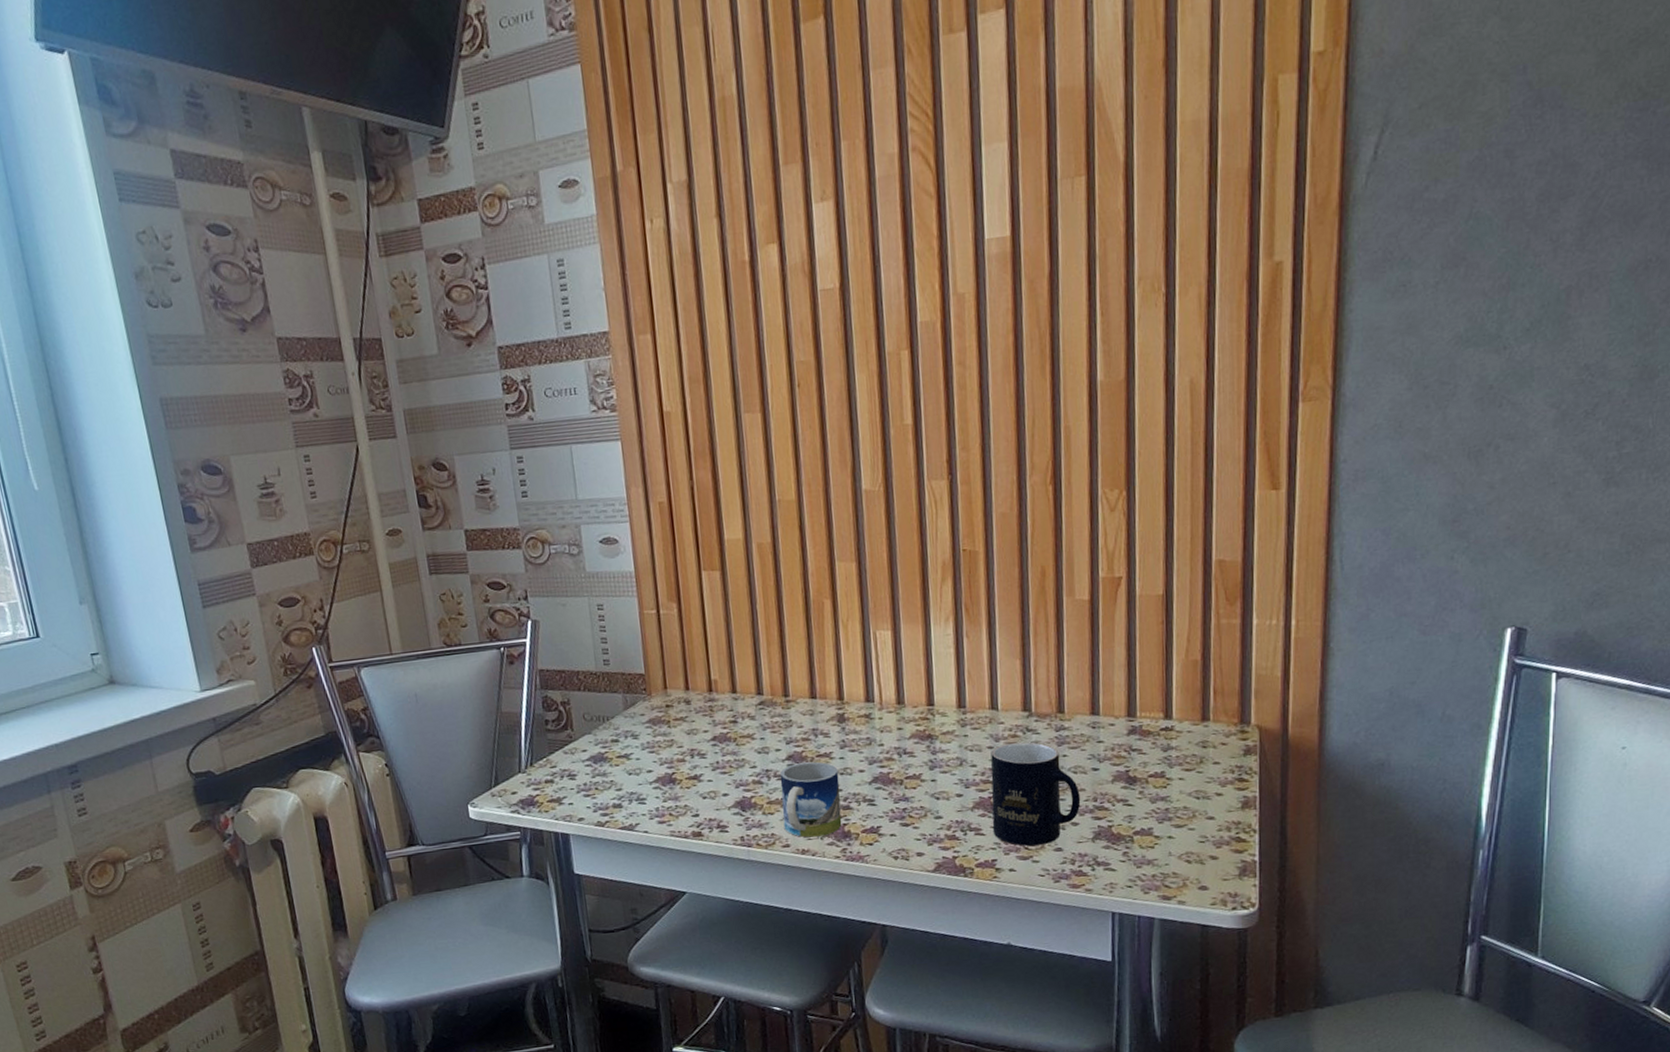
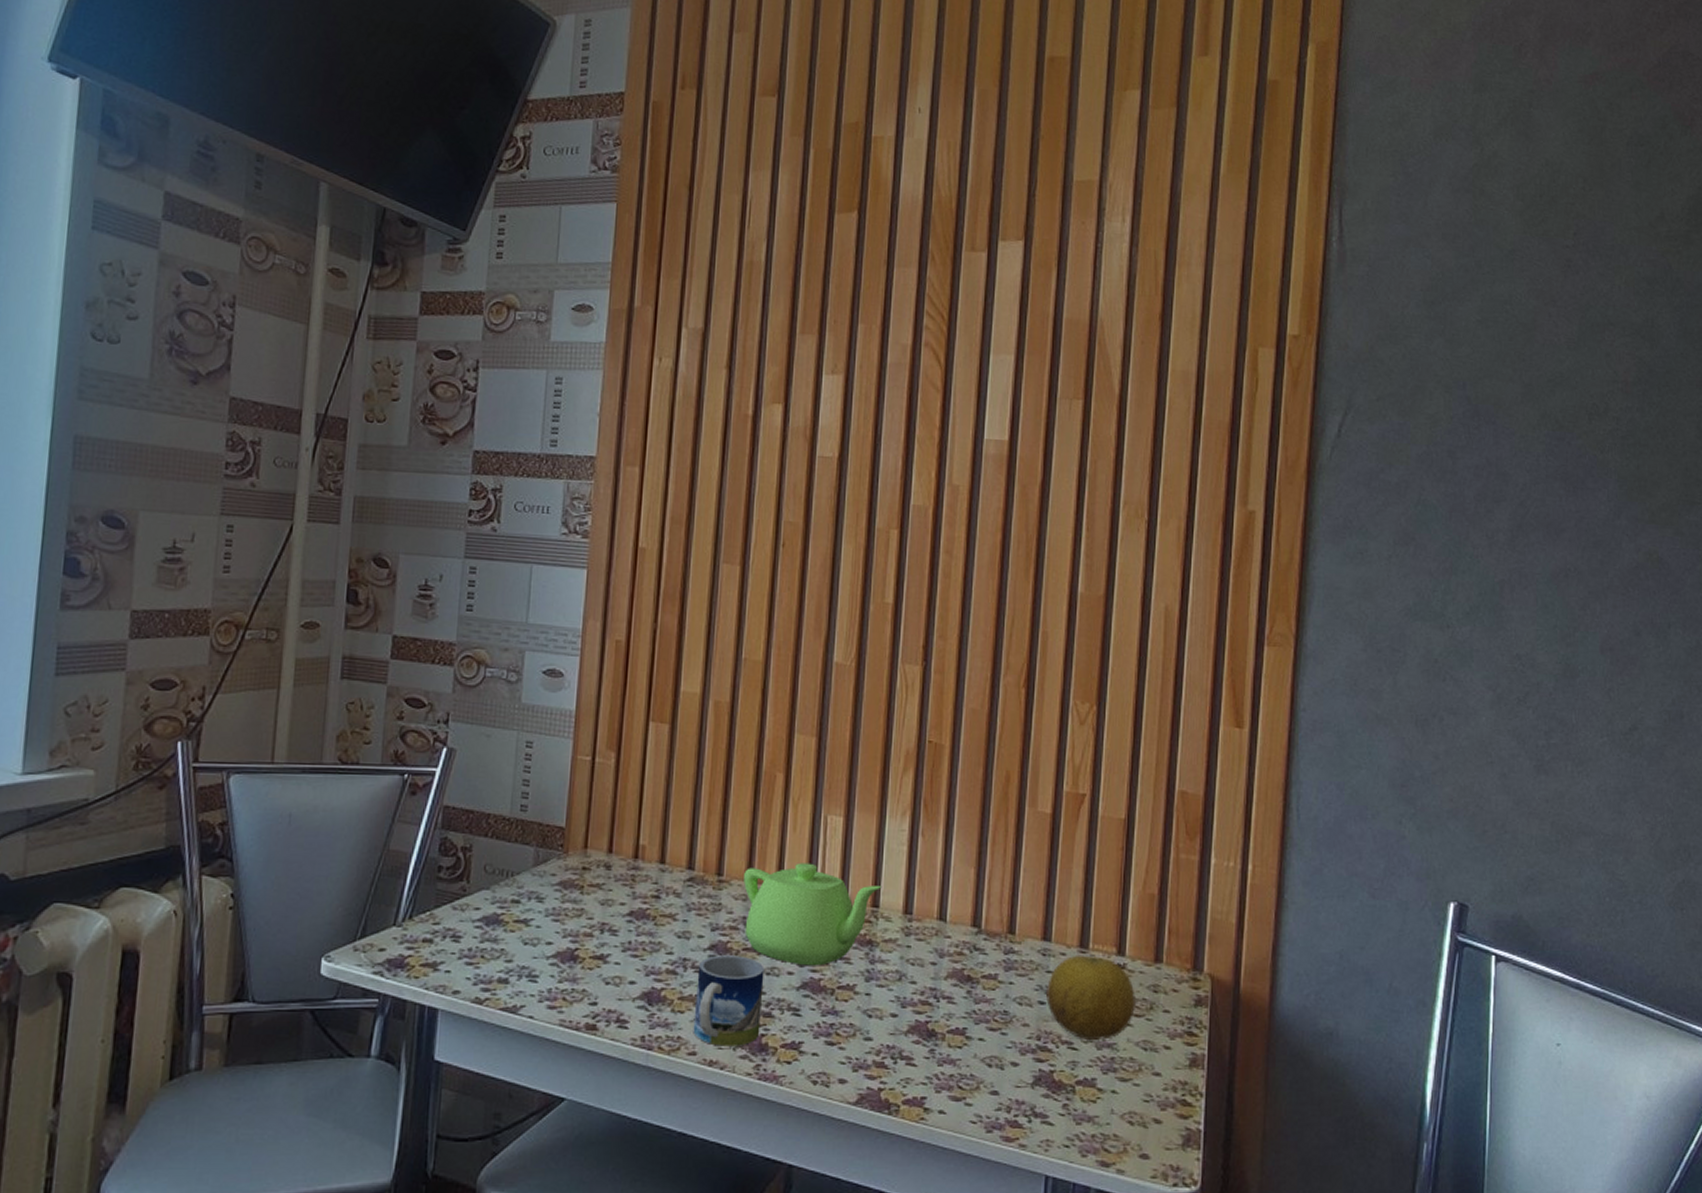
teapot: none [808,675,935,764] -> present [744,862,882,966]
mug: present [991,742,1081,846] -> none [925,962,1024,1086]
fruit: none [1099,722,1186,796] -> present [1046,955,1135,1041]

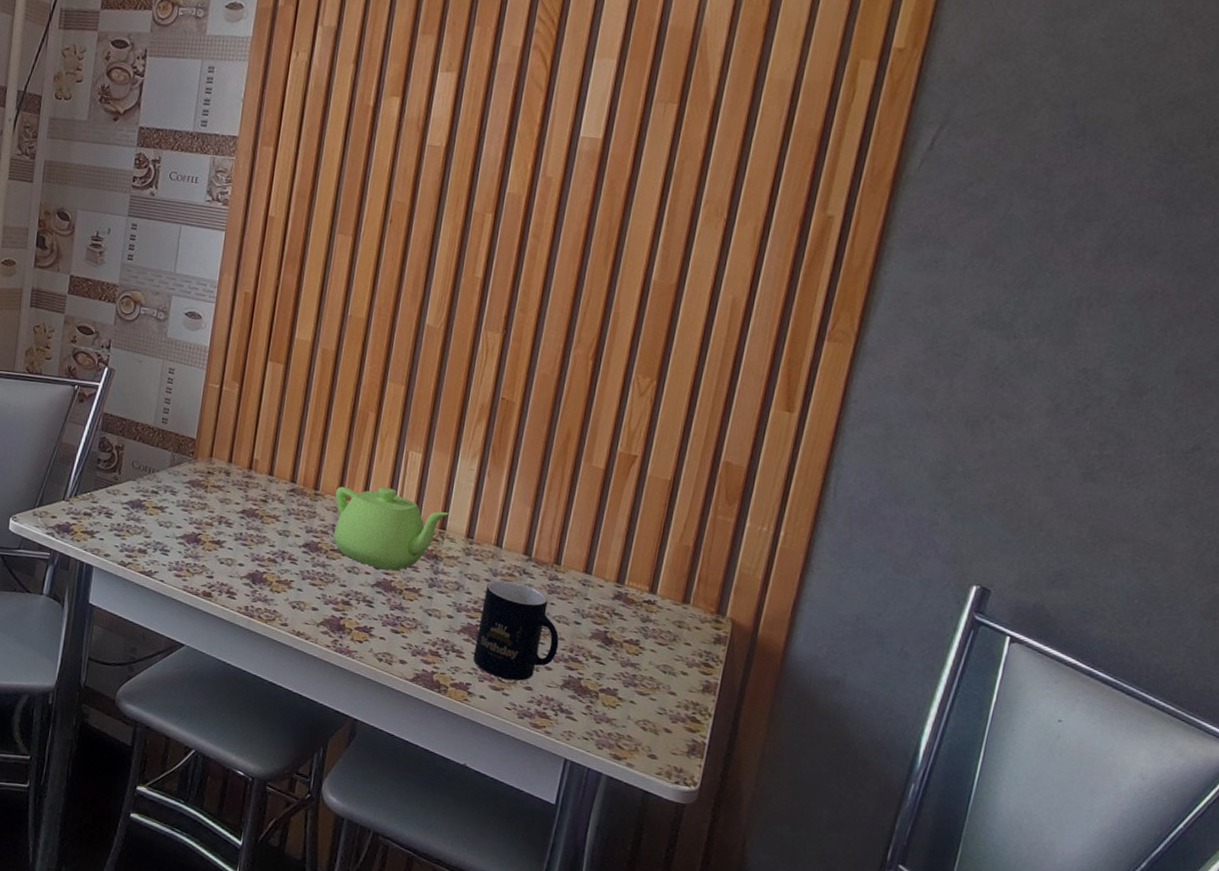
mug: present [693,955,765,1046] -> none [286,552,347,624]
mug: none [925,962,1024,1086] -> present [473,580,559,681]
fruit: present [1046,955,1135,1041] -> none [582,588,661,660]

